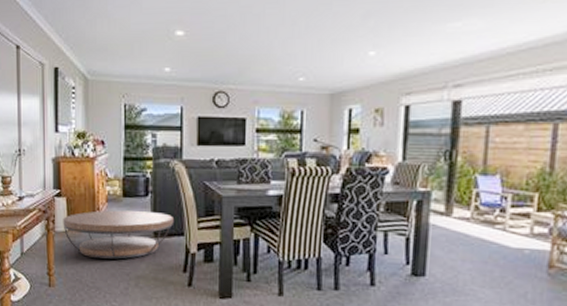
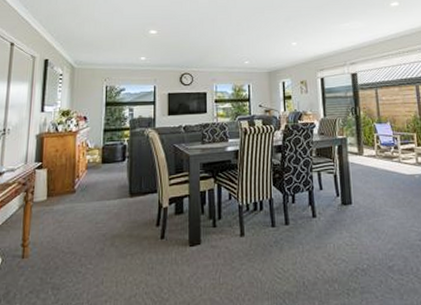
coffee table: present [63,210,175,260] -> none [42,174,149,223]

